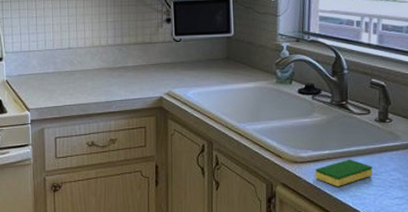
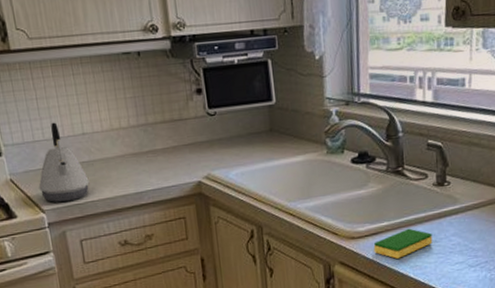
kettle: none [28,37,69,104] -> present [38,122,90,203]

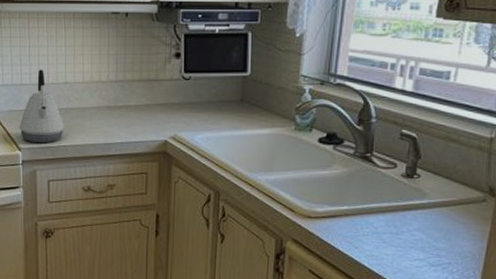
dish sponge: present [373,228,433,259] -> none [329,216,394,245]

